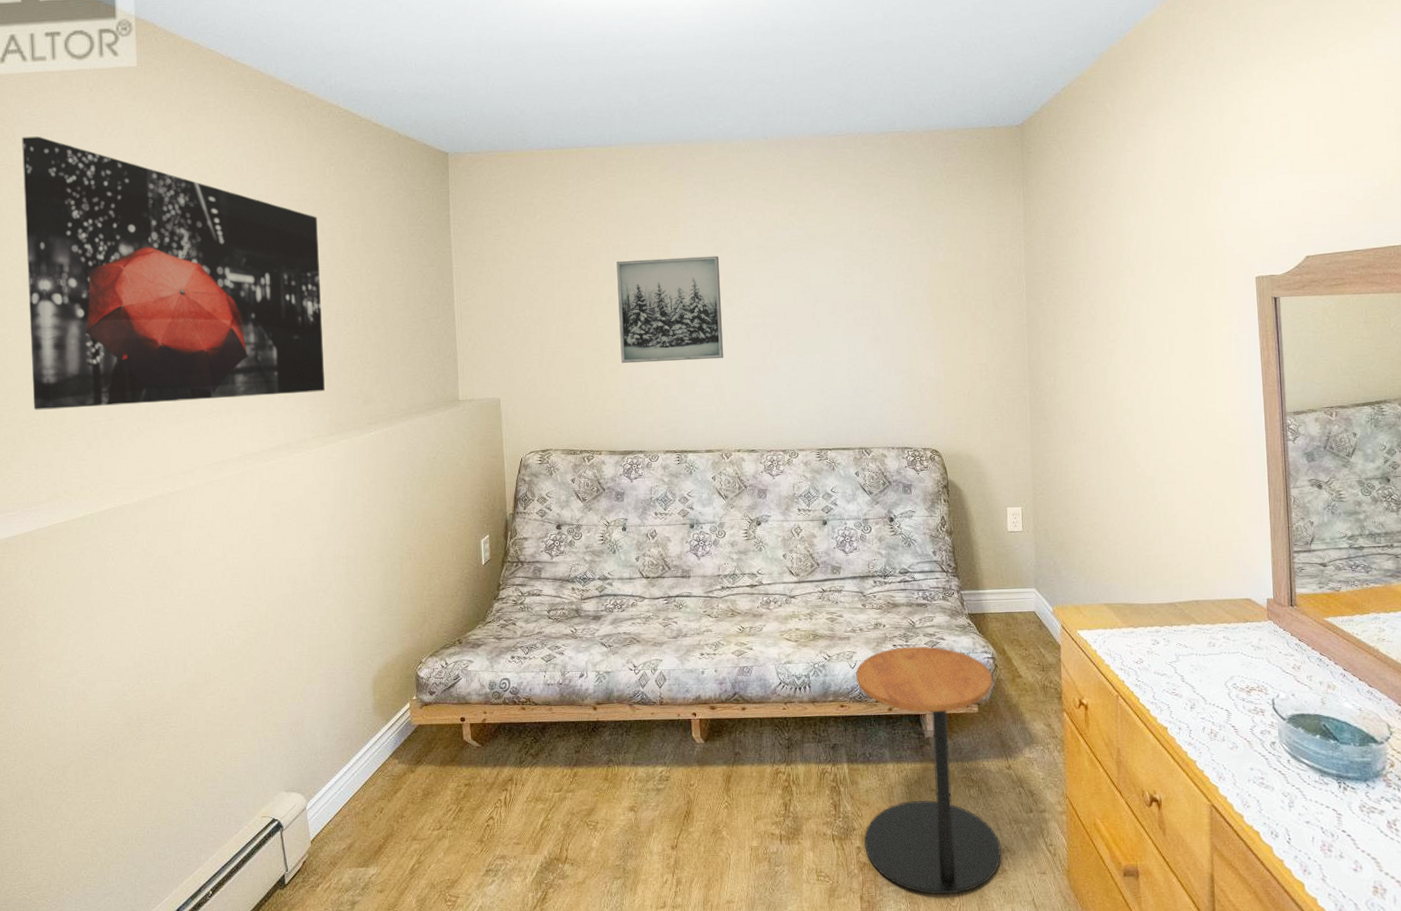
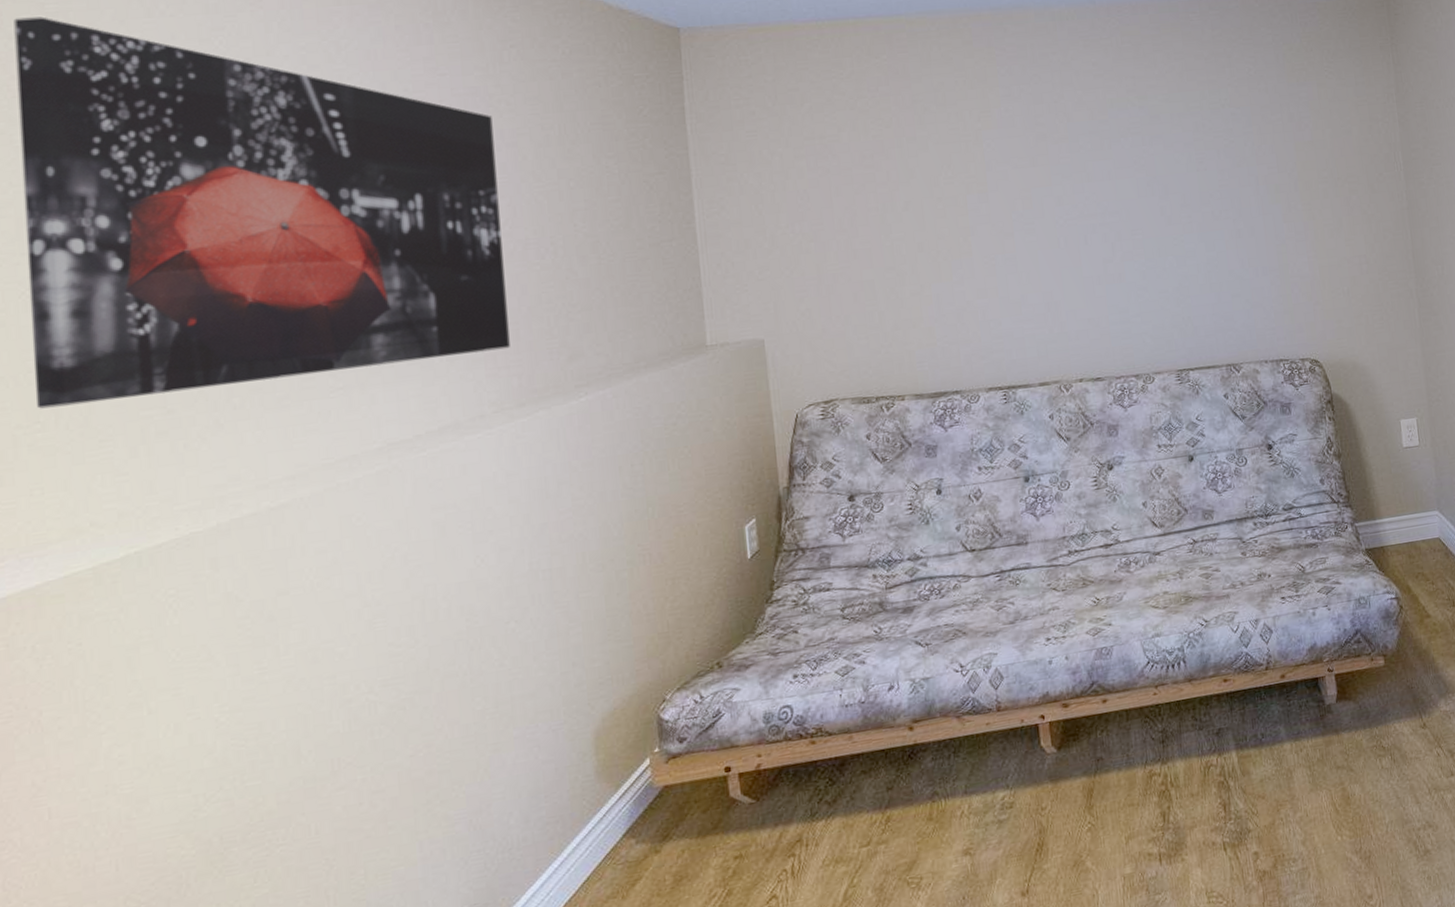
wall art: present [616,255,724,364] -> none [913,144,1057,283]
side table: present [856,646,1001,895] -> none [1239,593,1423,896]

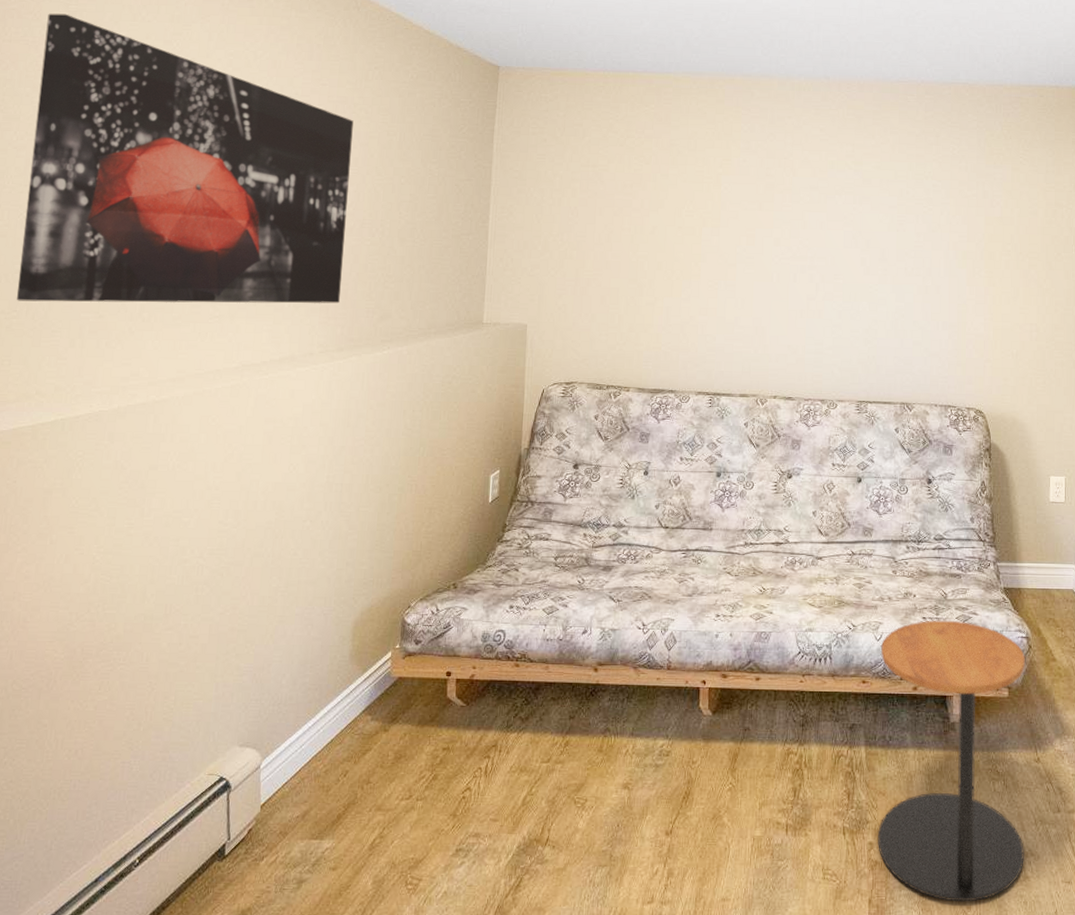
side table: none [1239,593,1423,896] -> present [878,620,1025,902]

